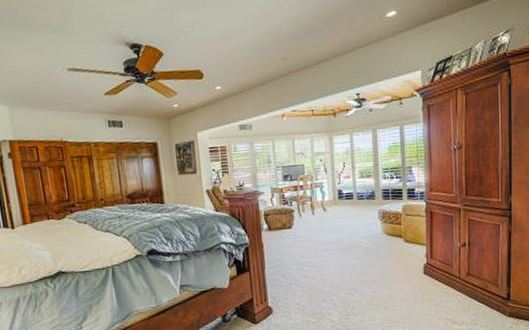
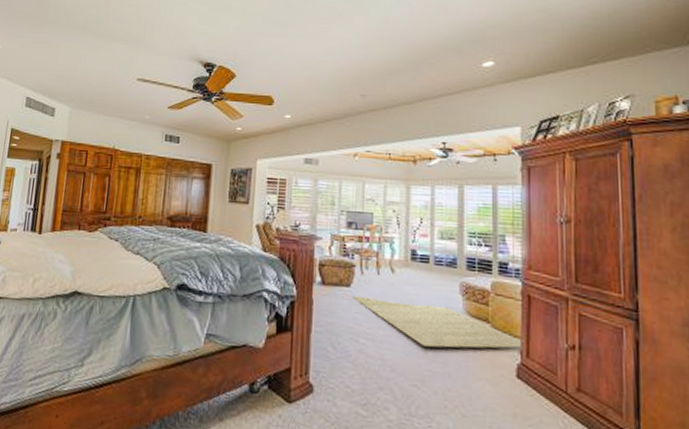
rug: none [295,231,429,265] -> present [353,296,524,349]

